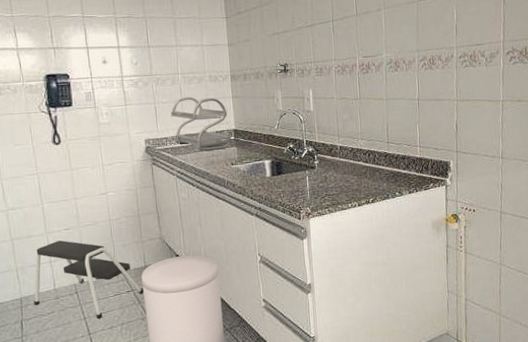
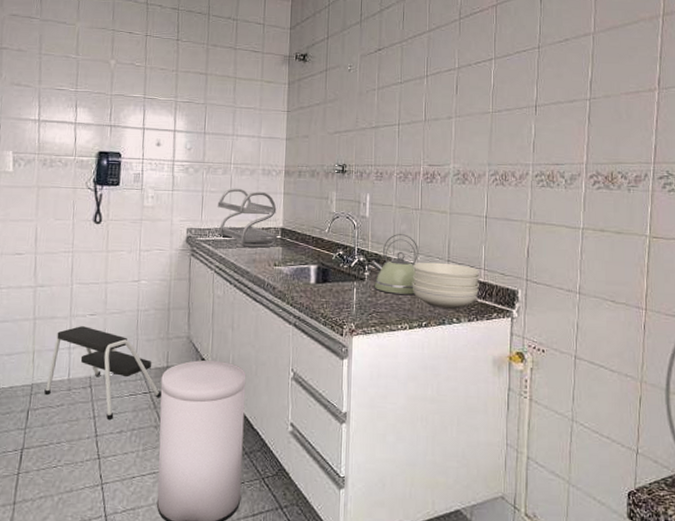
kettle: none [317,122,361,178] -> present [369,233,419,296]
bowl: none [356,144,417,186] -> present [412,262,480,310]

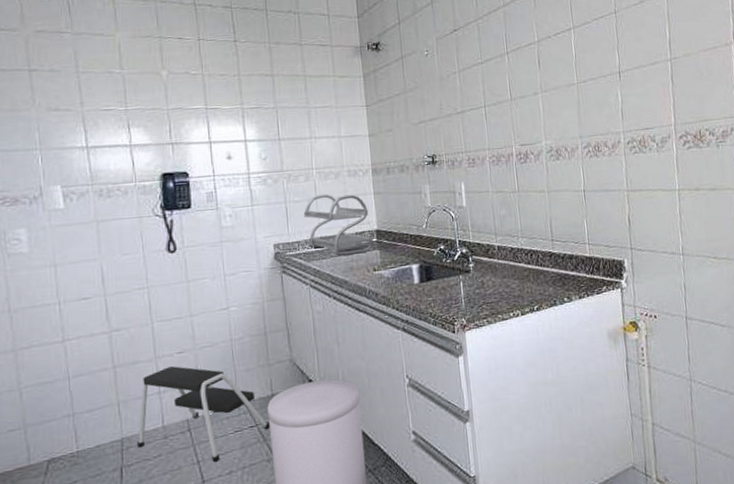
kettle: present [369,233,419,296] -> none [471,218,523,283]
bowl: present [412,262,480,310] -> none [516,242,587,290]

